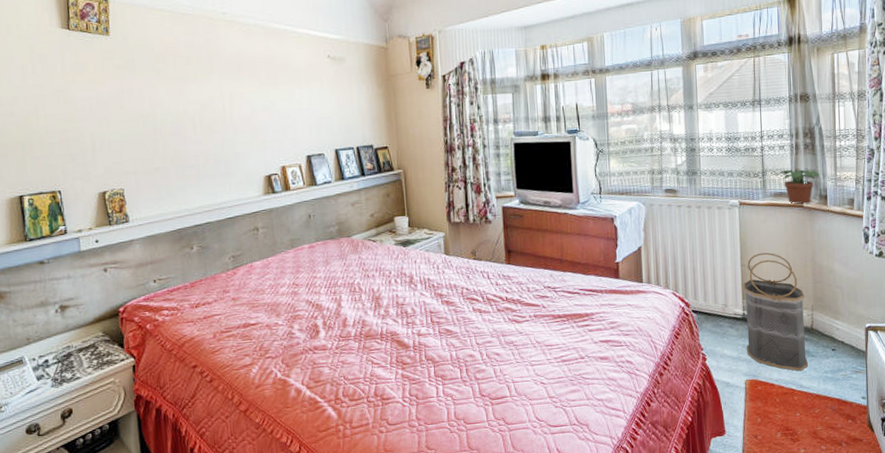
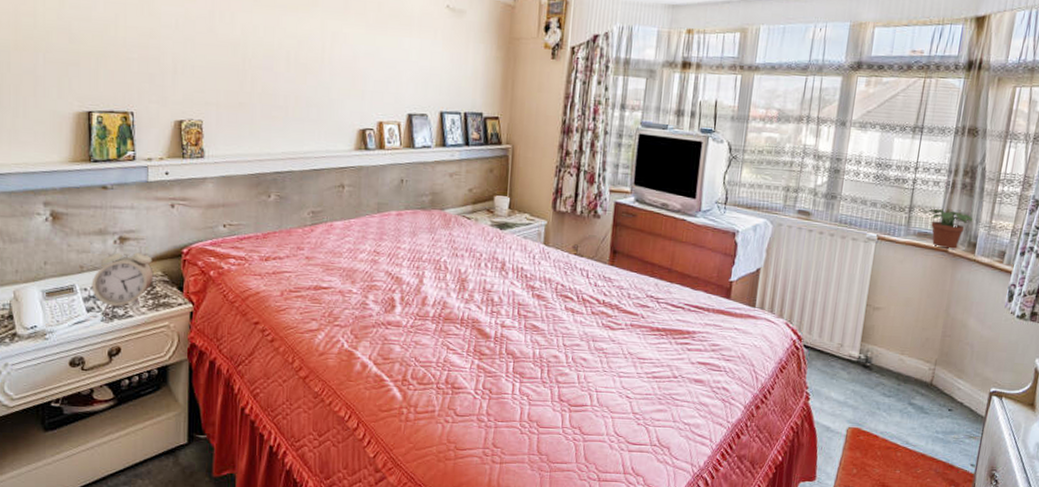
alarm clock: none [39,310,96,373] -> present [91,244,154,306]
basket: present [743,252,809,371] -> none [855,295,931,427]

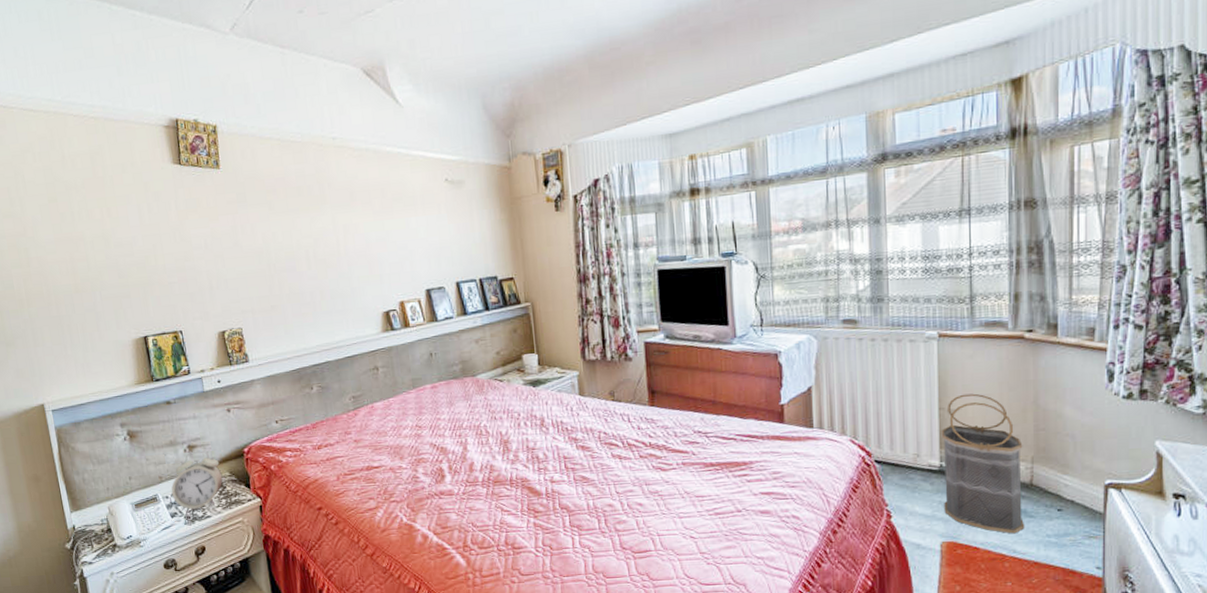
basket: none [855,295,931,427] -> present [941,393,1025,534]
potted plant: present [923,209,974,249] -> none [987,292,1049,335]

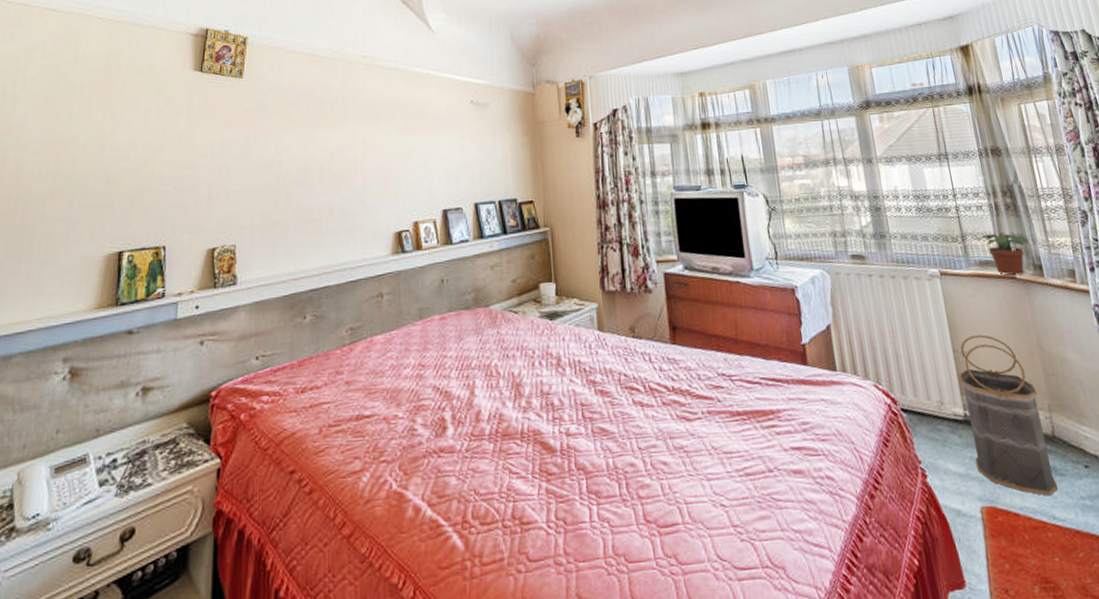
alarm clock: present [171,450,223,511] -> none [107,394,178,477]
potted plant: none [987,292,1049,335] -> present [976,233,1030,275]

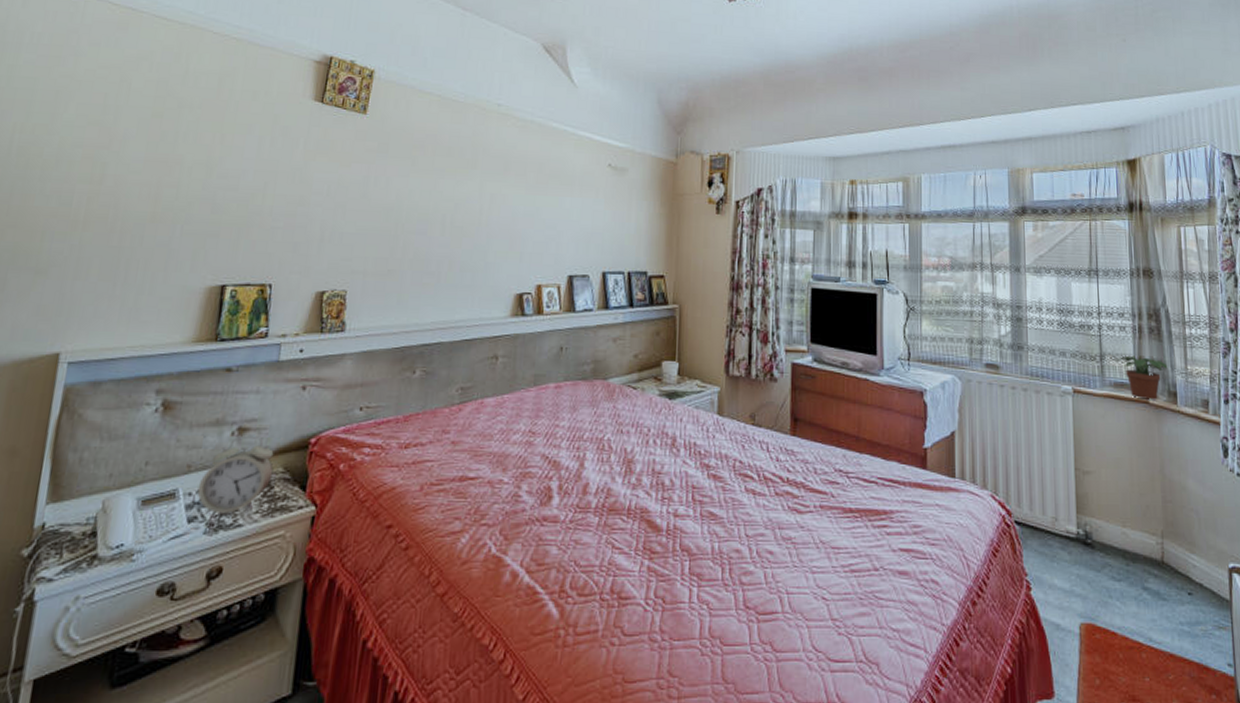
alarm clock: none [107,394,178,477] -> present [197,435,274,515]
basket: present [958,334,1059,496] -> none [1077,455,1160,619]

